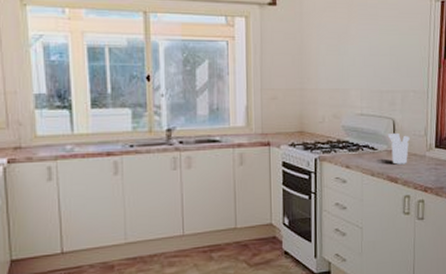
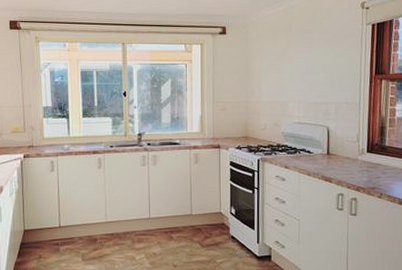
utensil holder: present [387,134,410,165] -> none [322,140,343,166]

